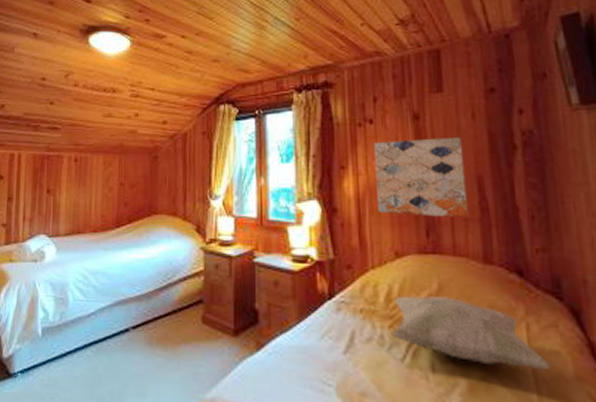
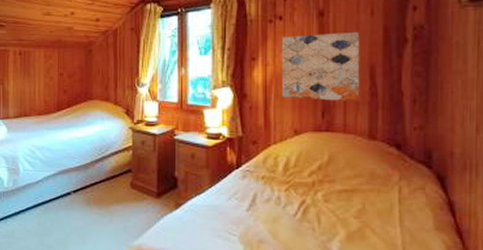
decorative pillow: present [392,296,552,371] -> none [287,165,416,223]

